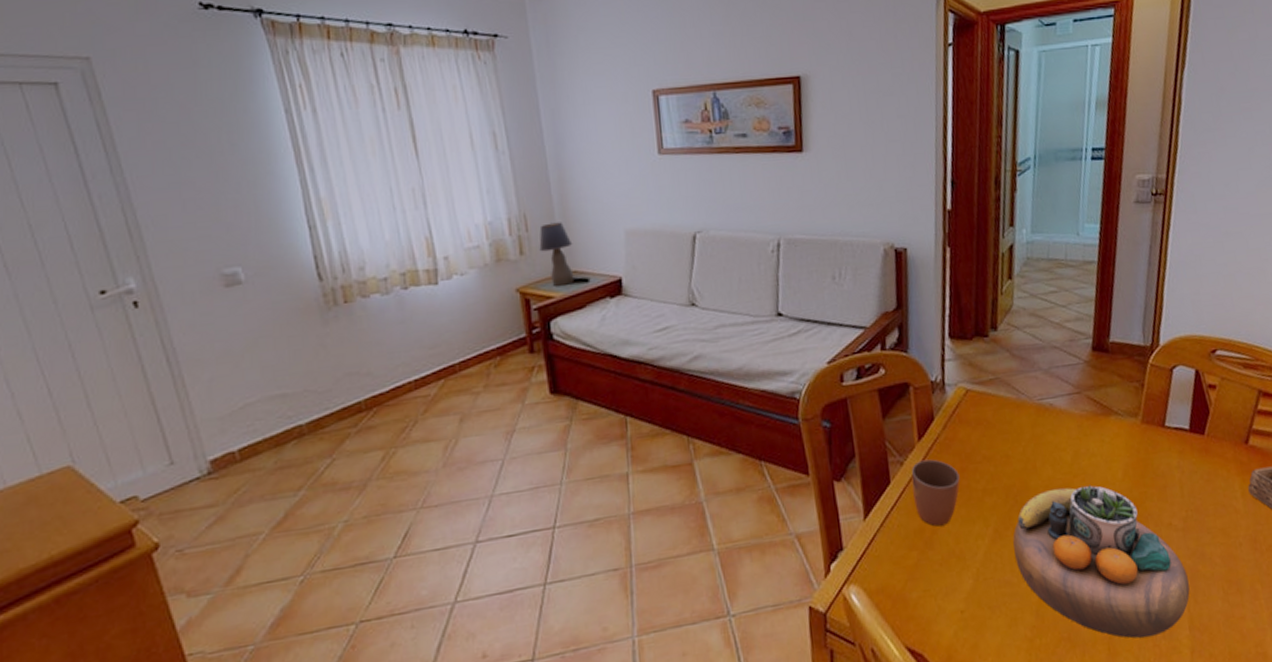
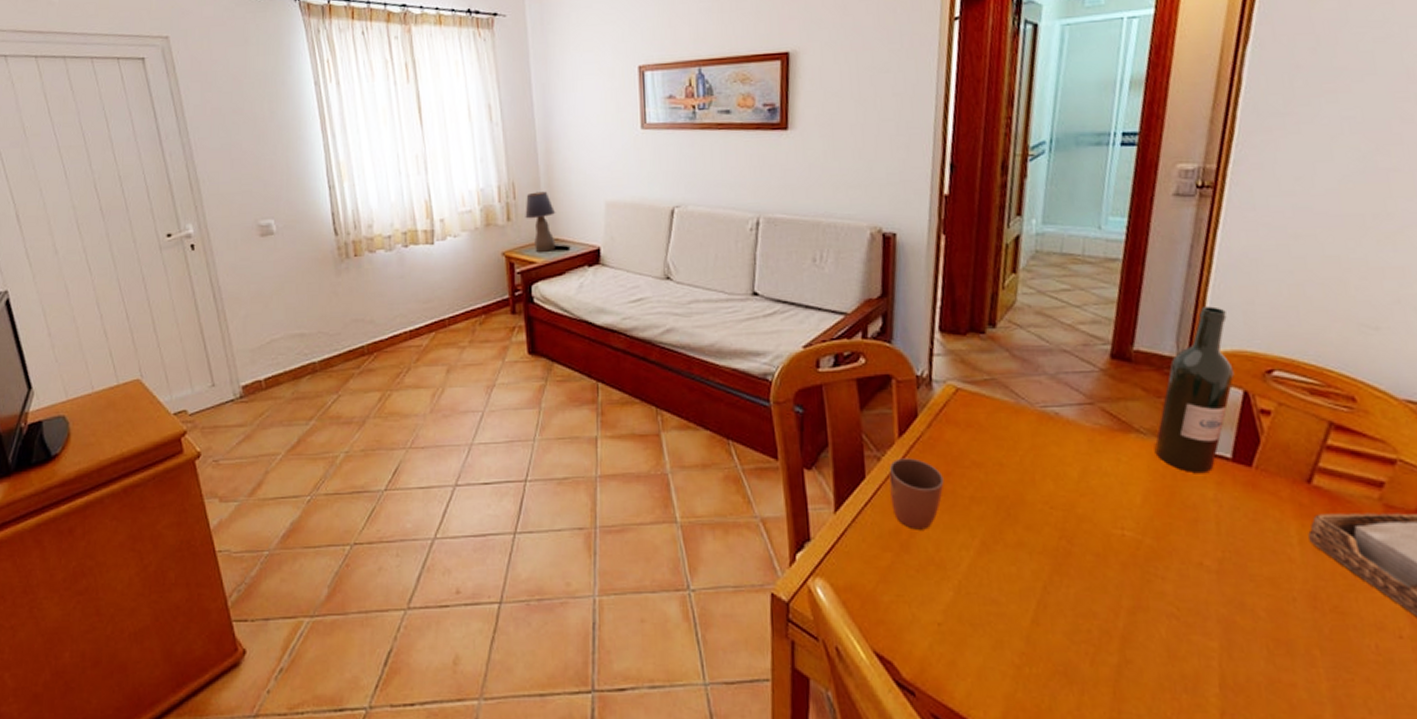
decorative bowl: present [1013,485,1190,639] -> none [1003,506,1223,688]
wine bottle: none [1130,298,1188,446] -> present [1154,306,1235,474]

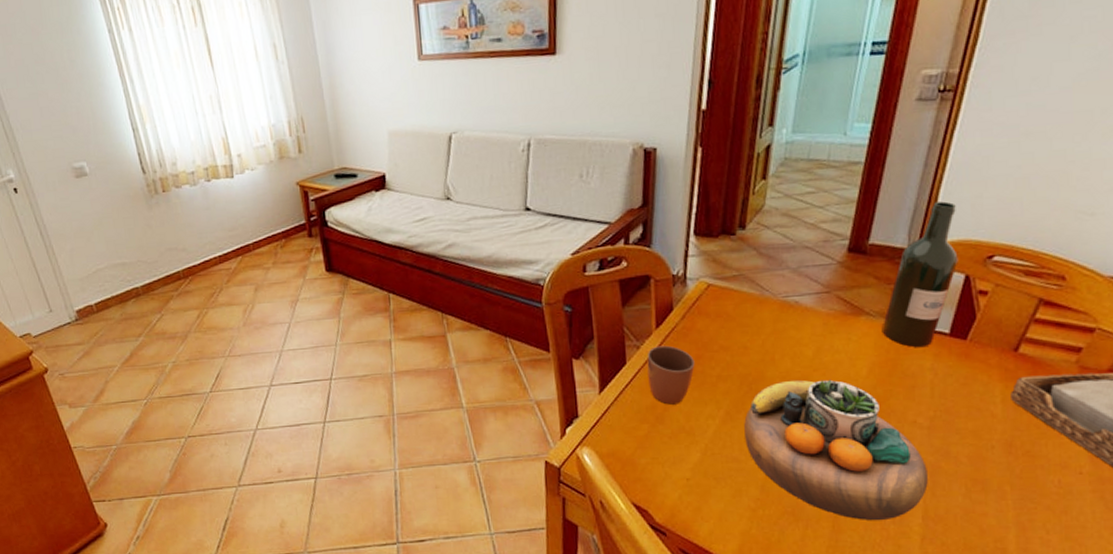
table lamp: present [525,191,556,253] -> none [314,124,345,182]
decorative bowl: none [1003,506,1223,688] -> present [744,379,928,521]

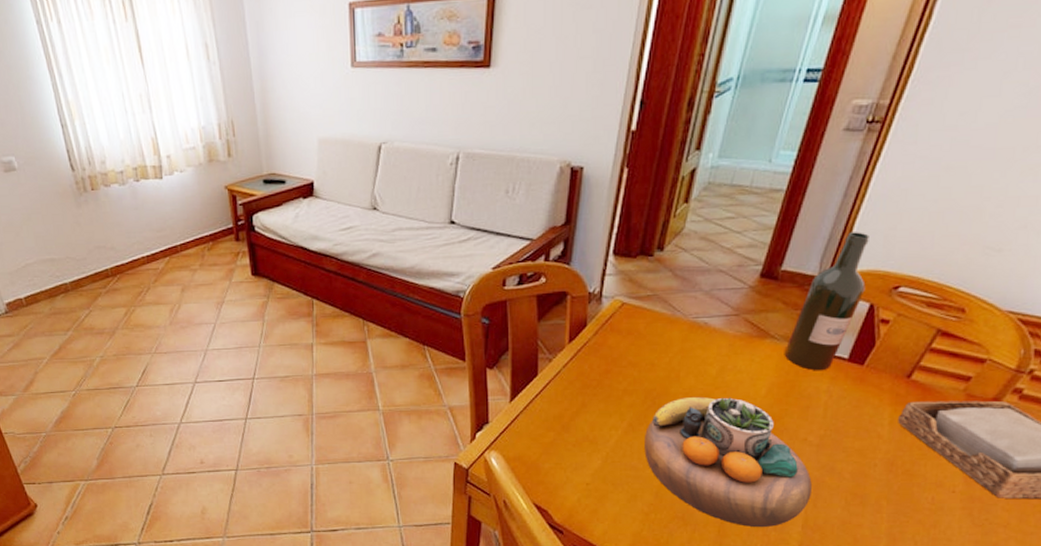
cup: present [647,345,695,405] -> none [558,359,603,415]

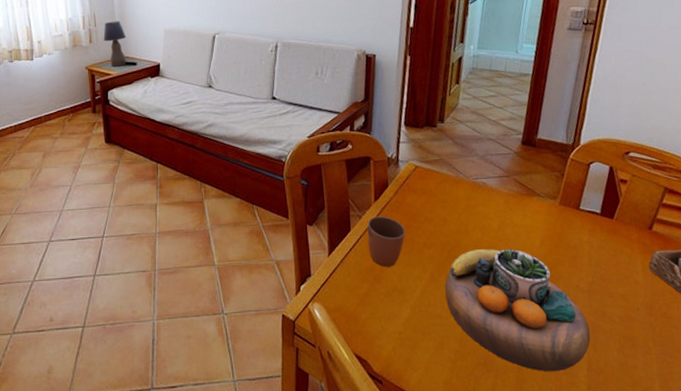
table lamp: none [244,129,273,187] -> present [103,21,127,68]
cup: none [558,359,603,415] -> present [367,216,406,267]
wine bottle: present [784,232,869,371] -> none [549,108,604,224]

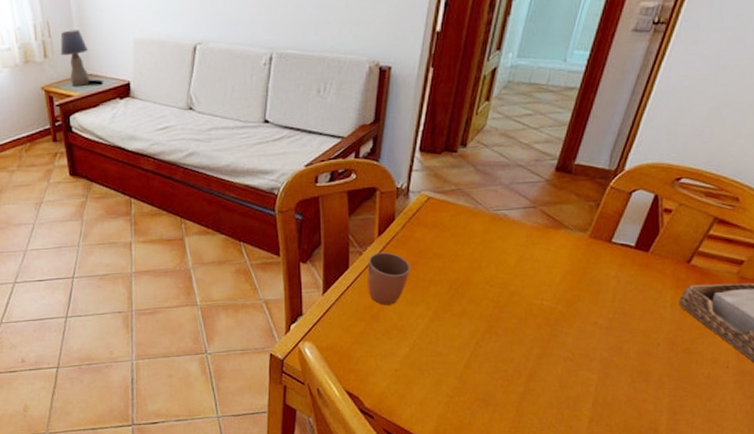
decorative bowl: present [445,248,590,372] -> none [449,284,602,406]

